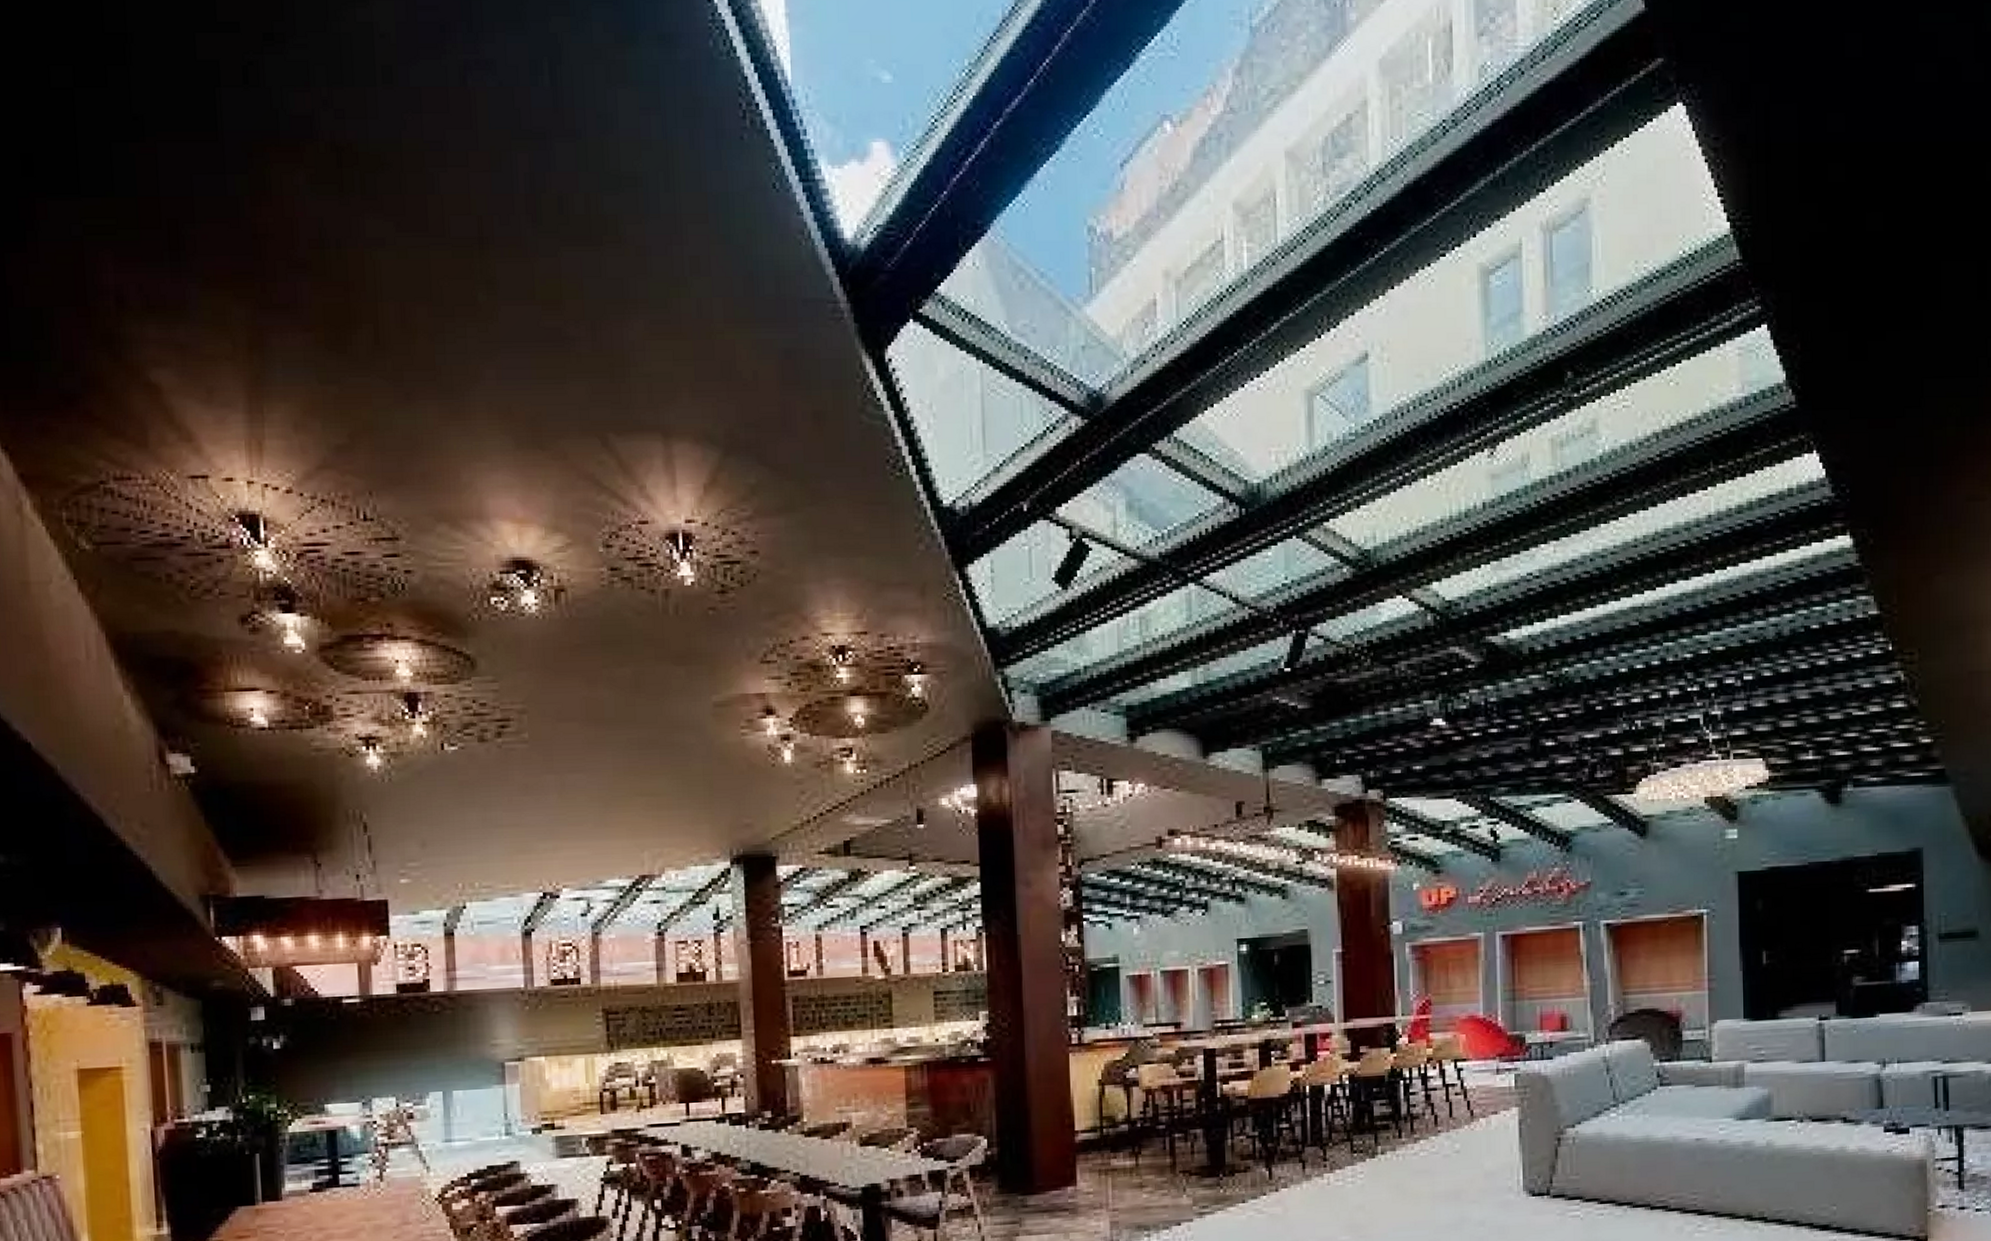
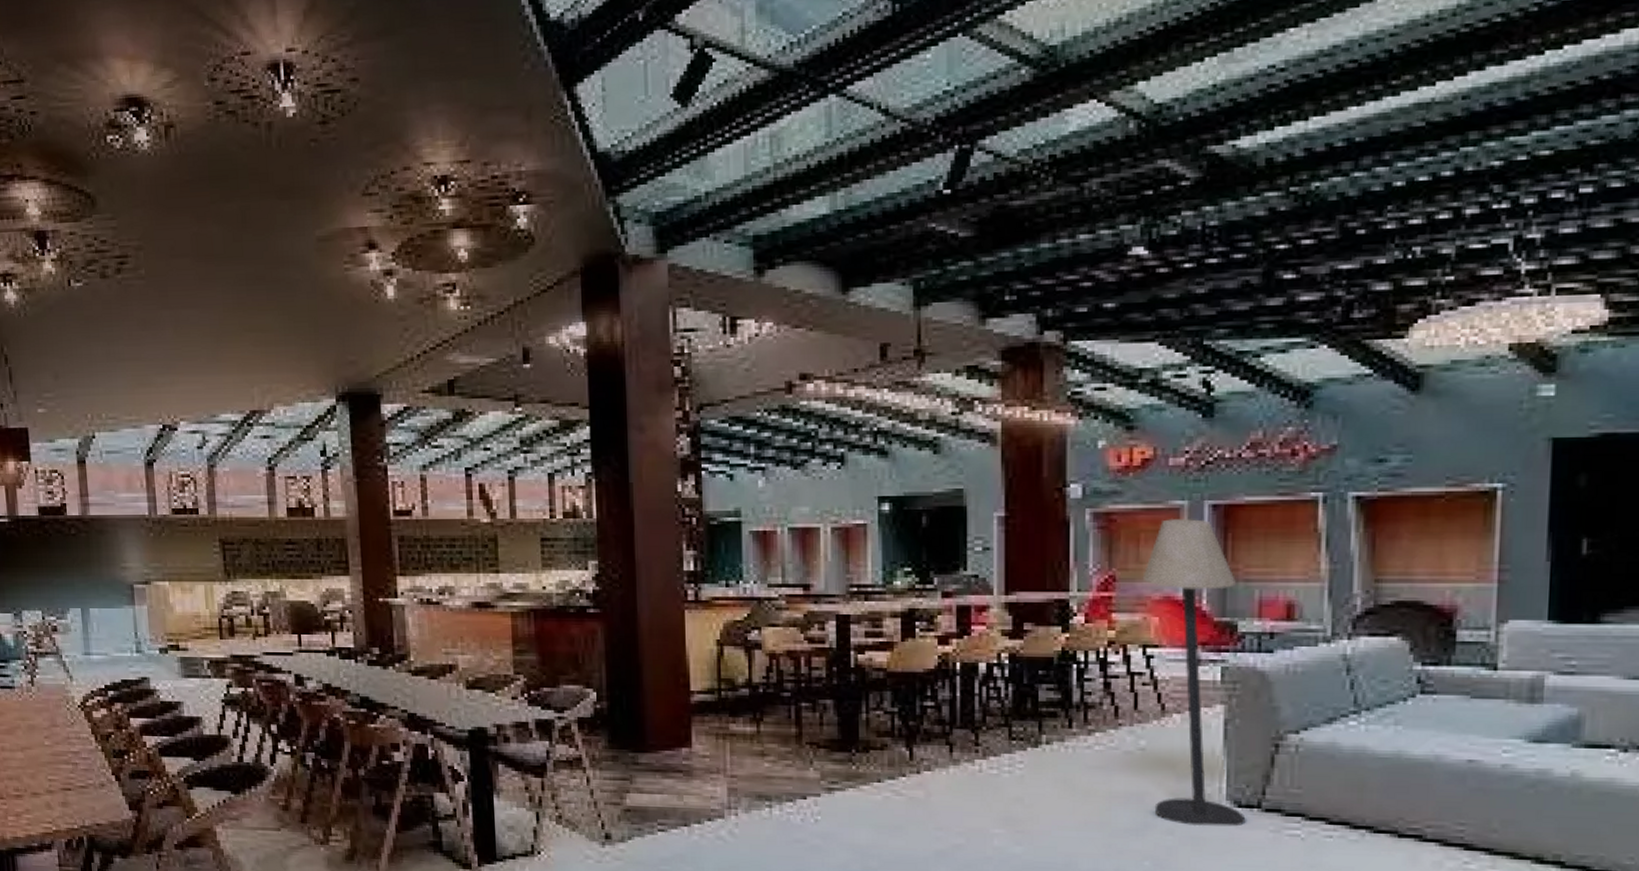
floor lamp: none [1451,948,1540,1217] -> present [1142,519,1247,827]

